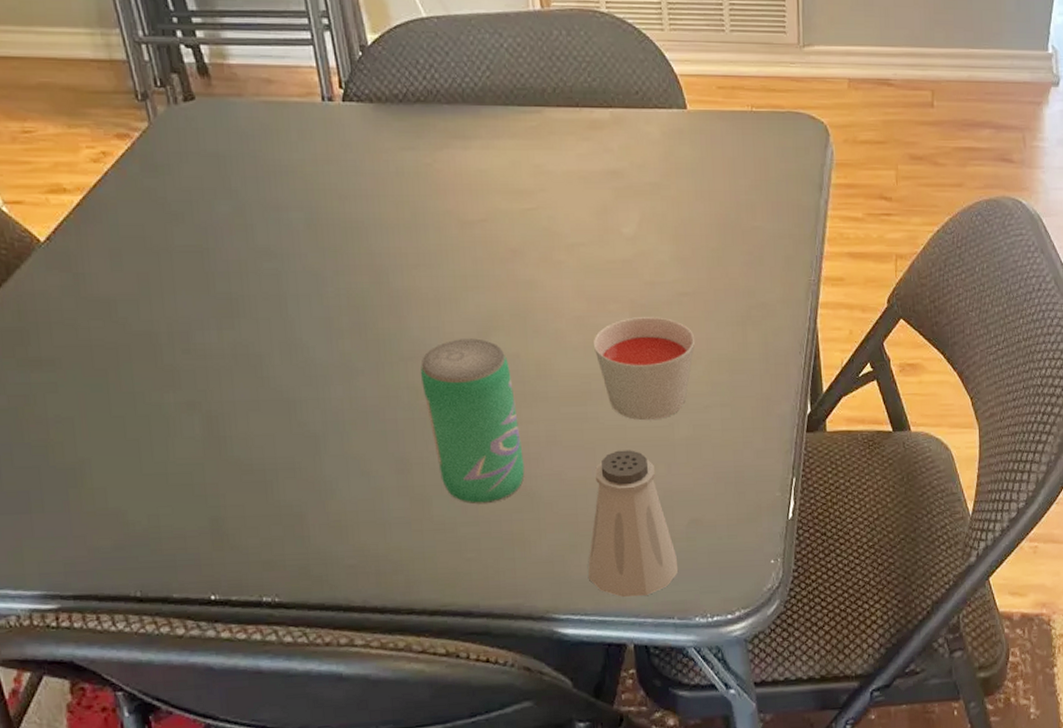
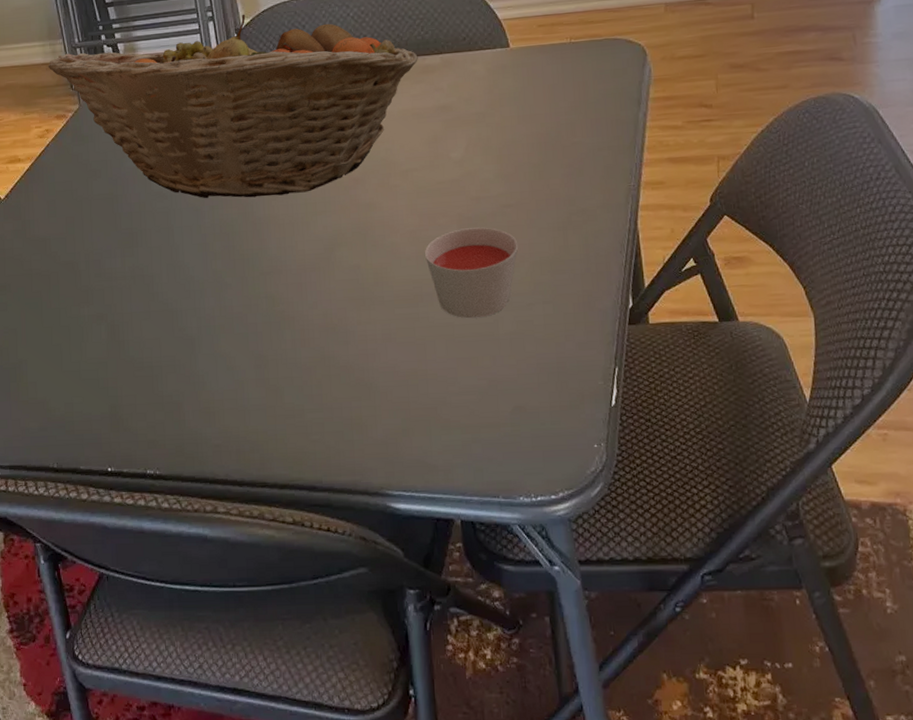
fruit basket: none [100,27,585,264] -> present [48,14,418,199]
beverage can: present [421,338,525,505] -> none [277,254,363,394]
saltshaker: present [588,450,679,597] -> none [418,344,503,476]

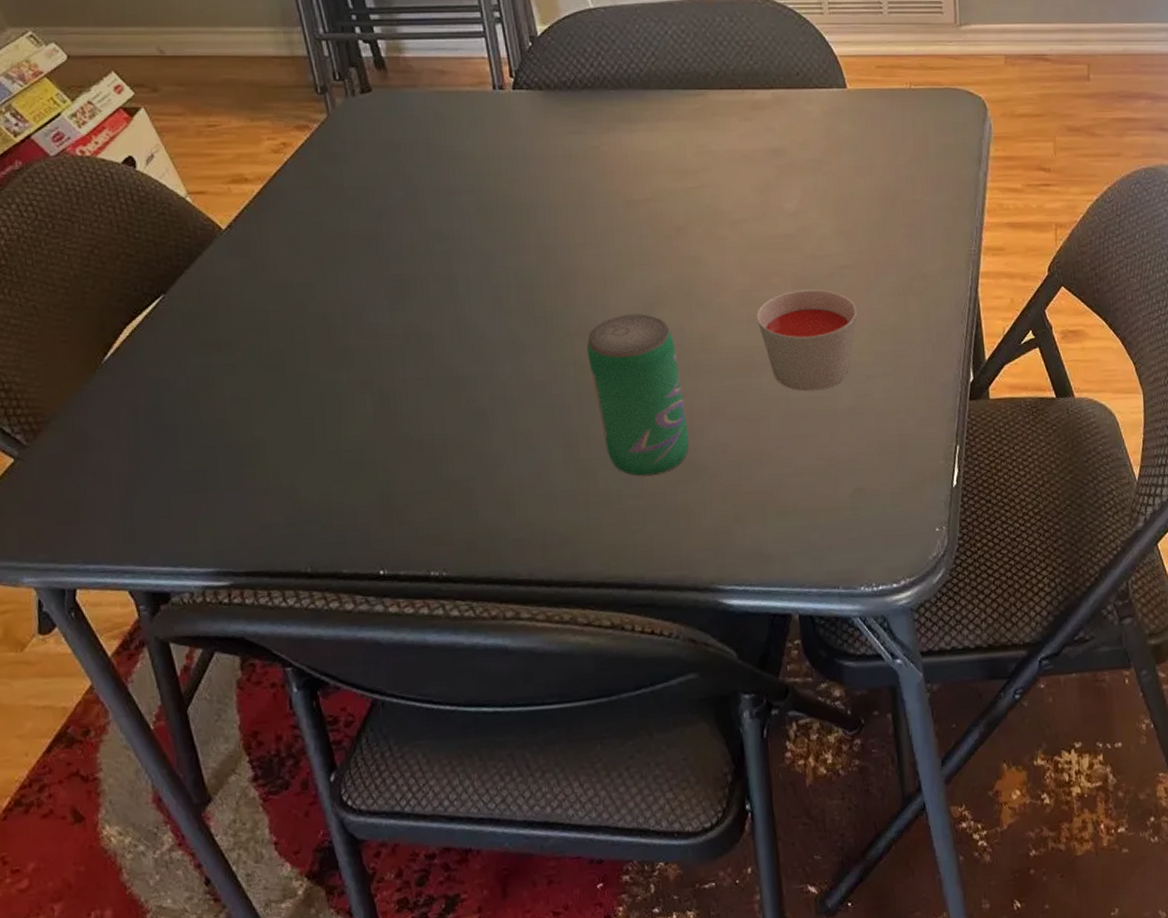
fruit basket: present [48,14,418,199] -> none [282,18,747,244]
beverage can: none [277,254,363,394] -> present [587,314,689,477]

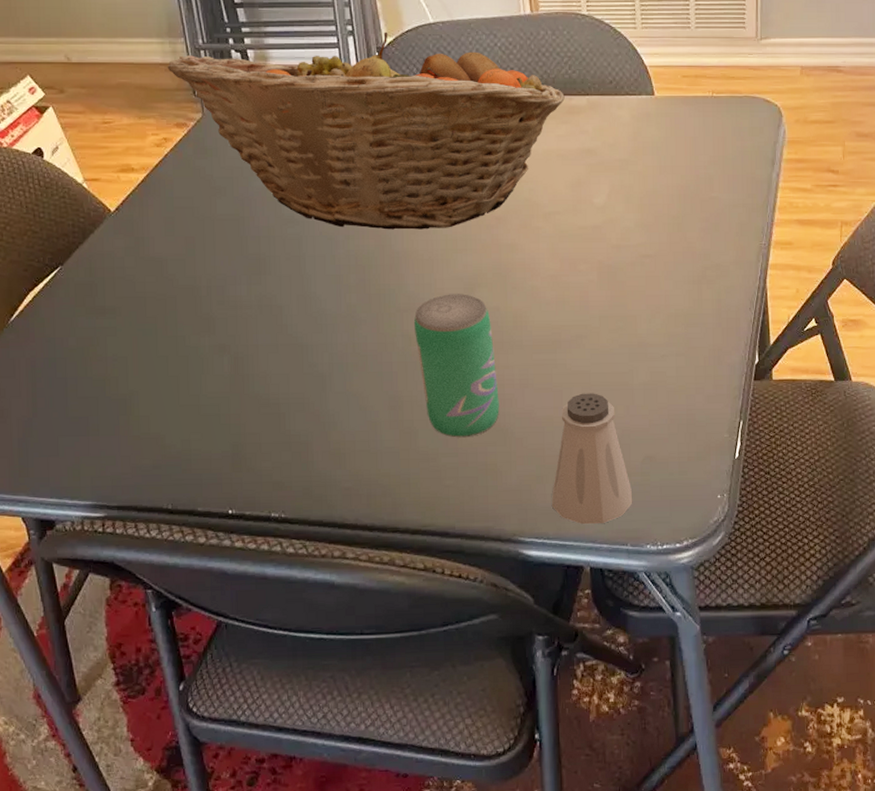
fruit basket: none [282,18,747,244] -> present [167,31,565,230]
saltshaker: none [752,420,843,567] -> present [551,393,633,524]
candle: present [756,289,858,392] -> none [564,276,655,367]

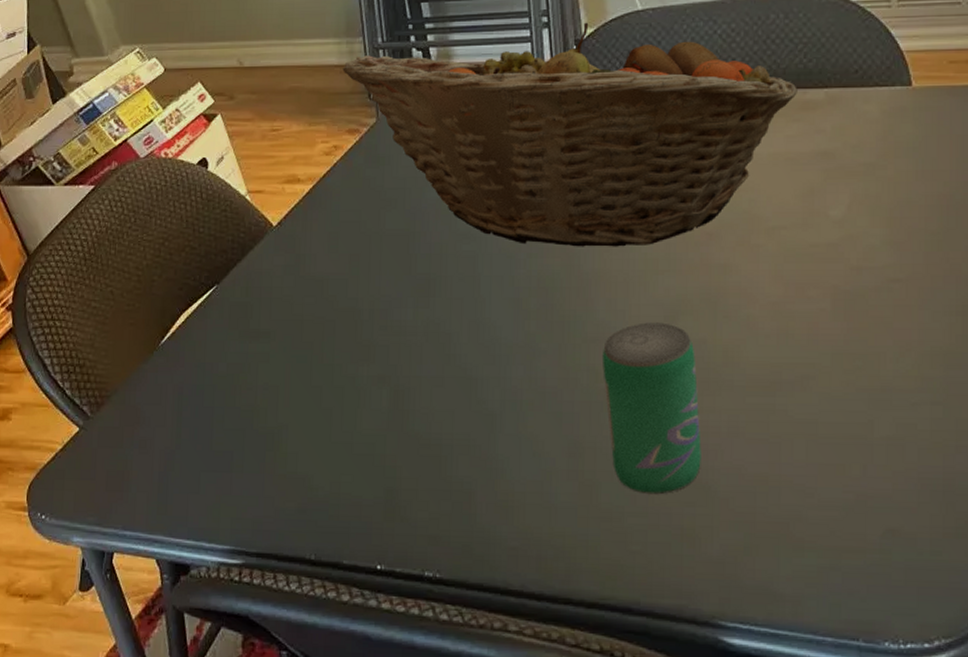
saltshaker: present [551,393,633,524] -> none [761,447,868,610]

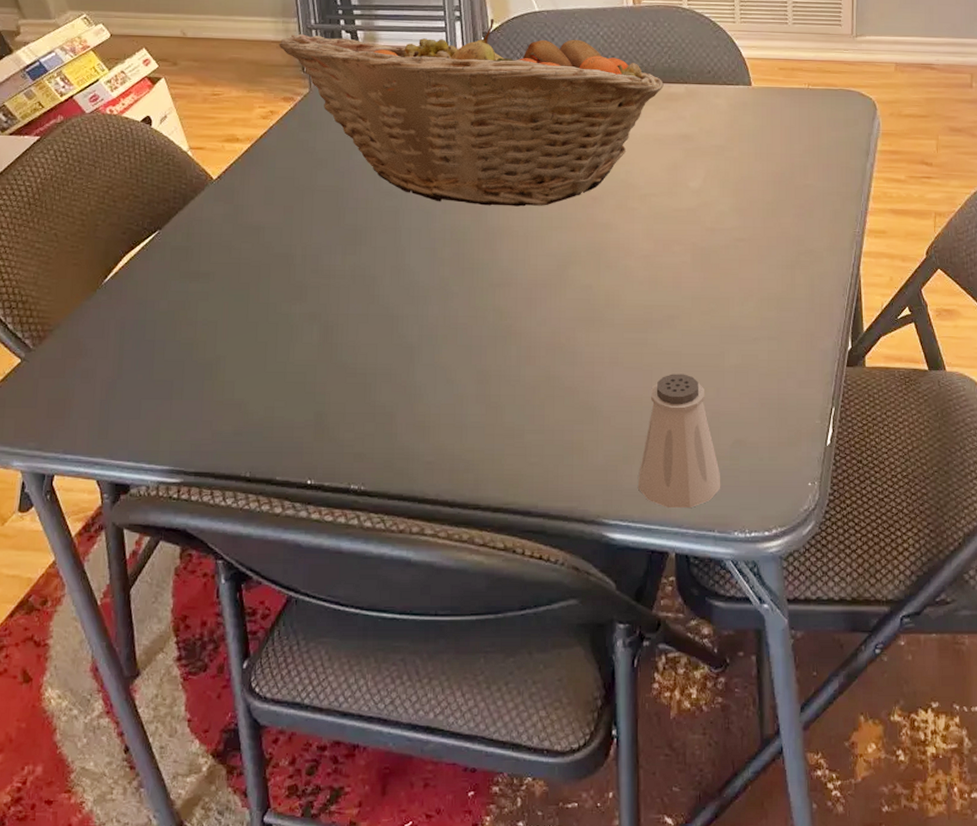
beverage can: present [603,322,701,495] -> none [506,270,588,415]
saltshaker: none [761,447,868,610] -> present [637,374,721,508]

